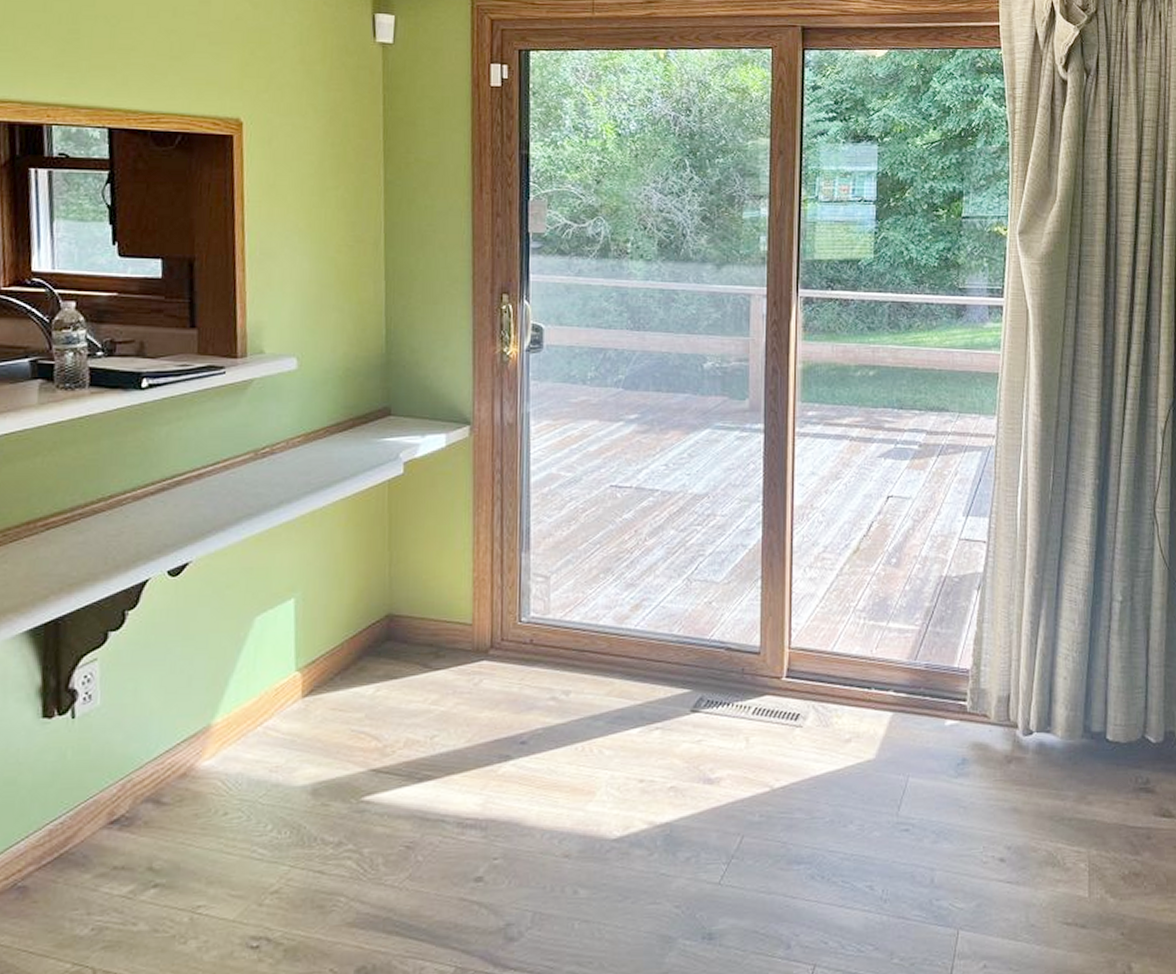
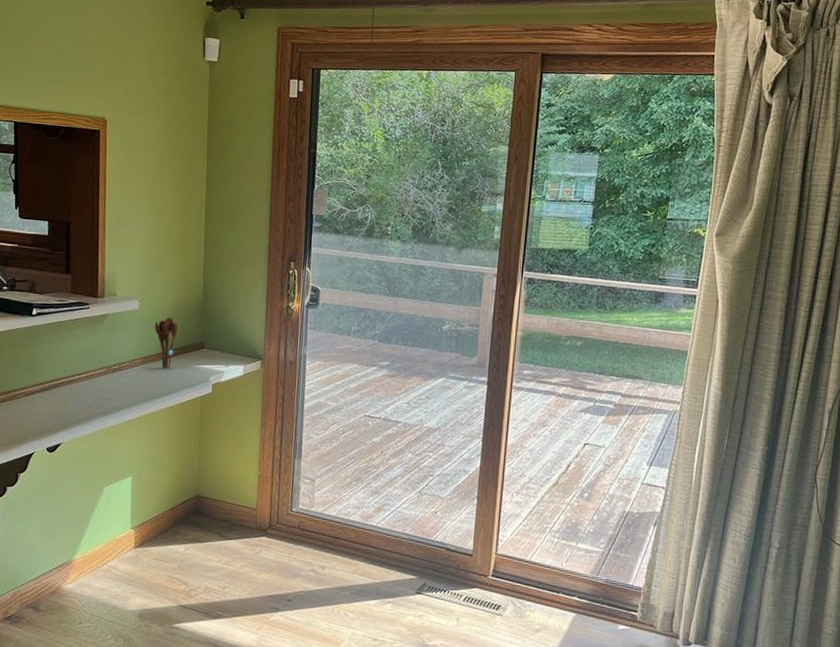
utensil holder: none [320,377,354,447] -> present [154,317,179,369]

